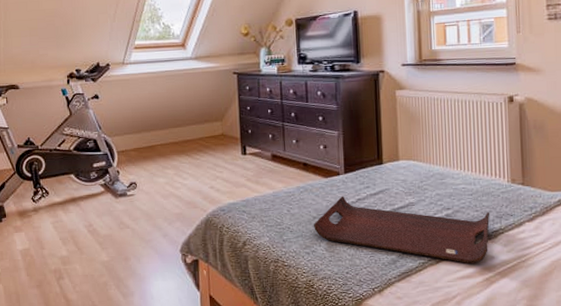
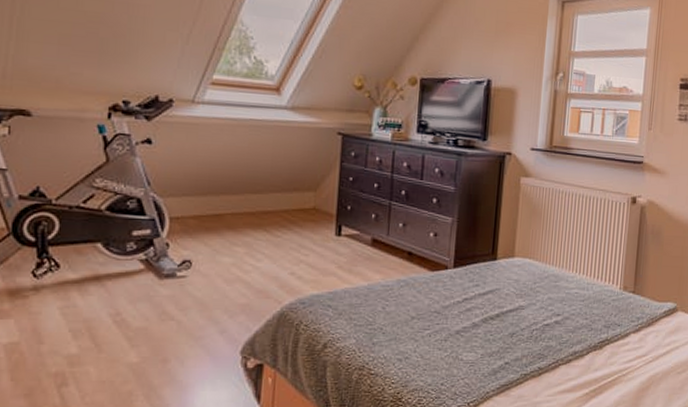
serving tray: present [314,196,490,264] -> none [411,294,599,377]

